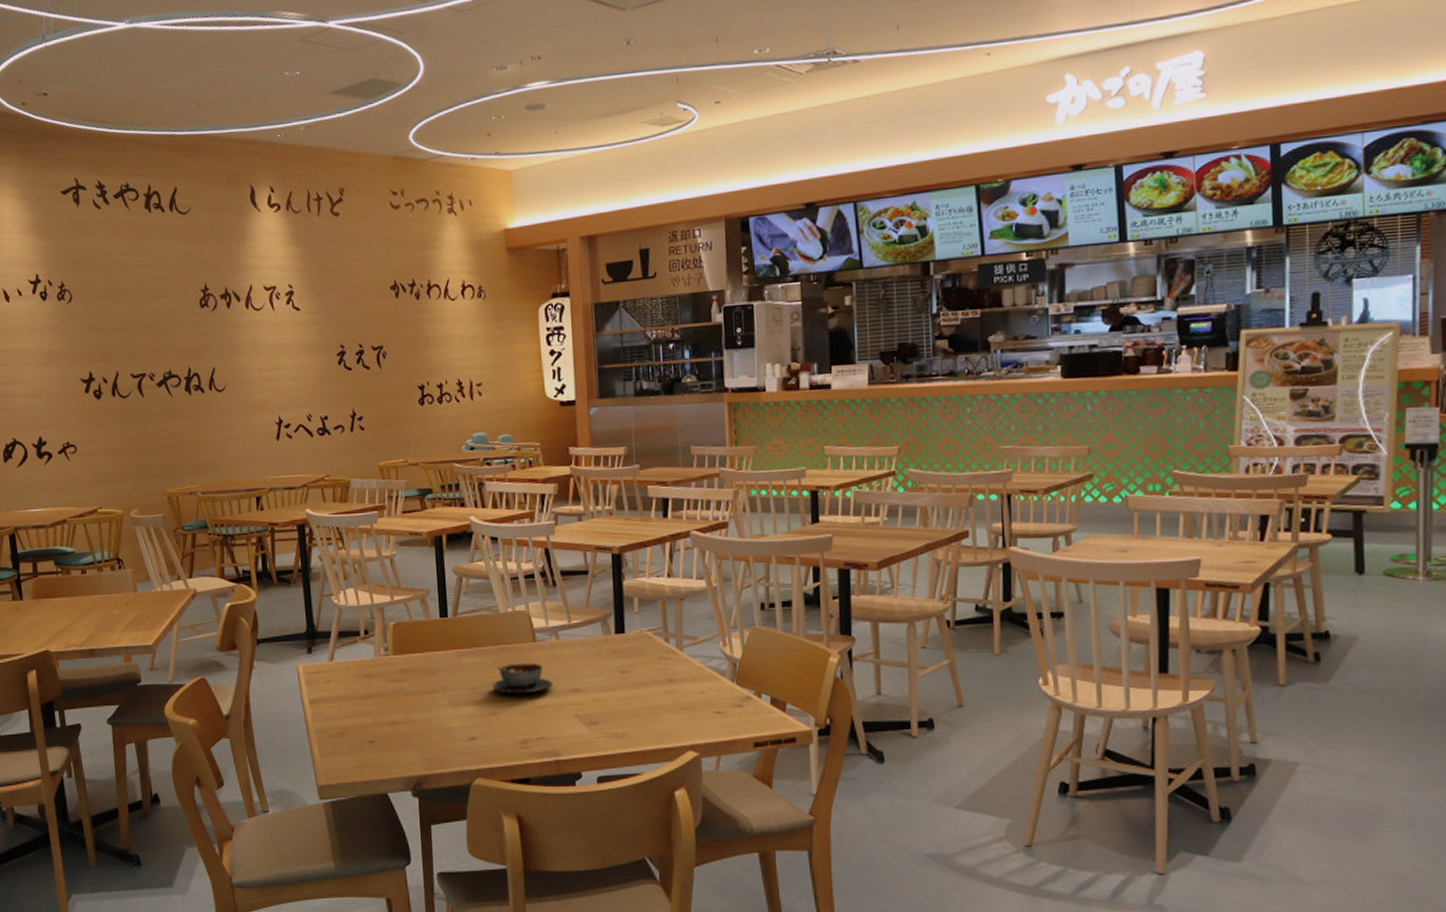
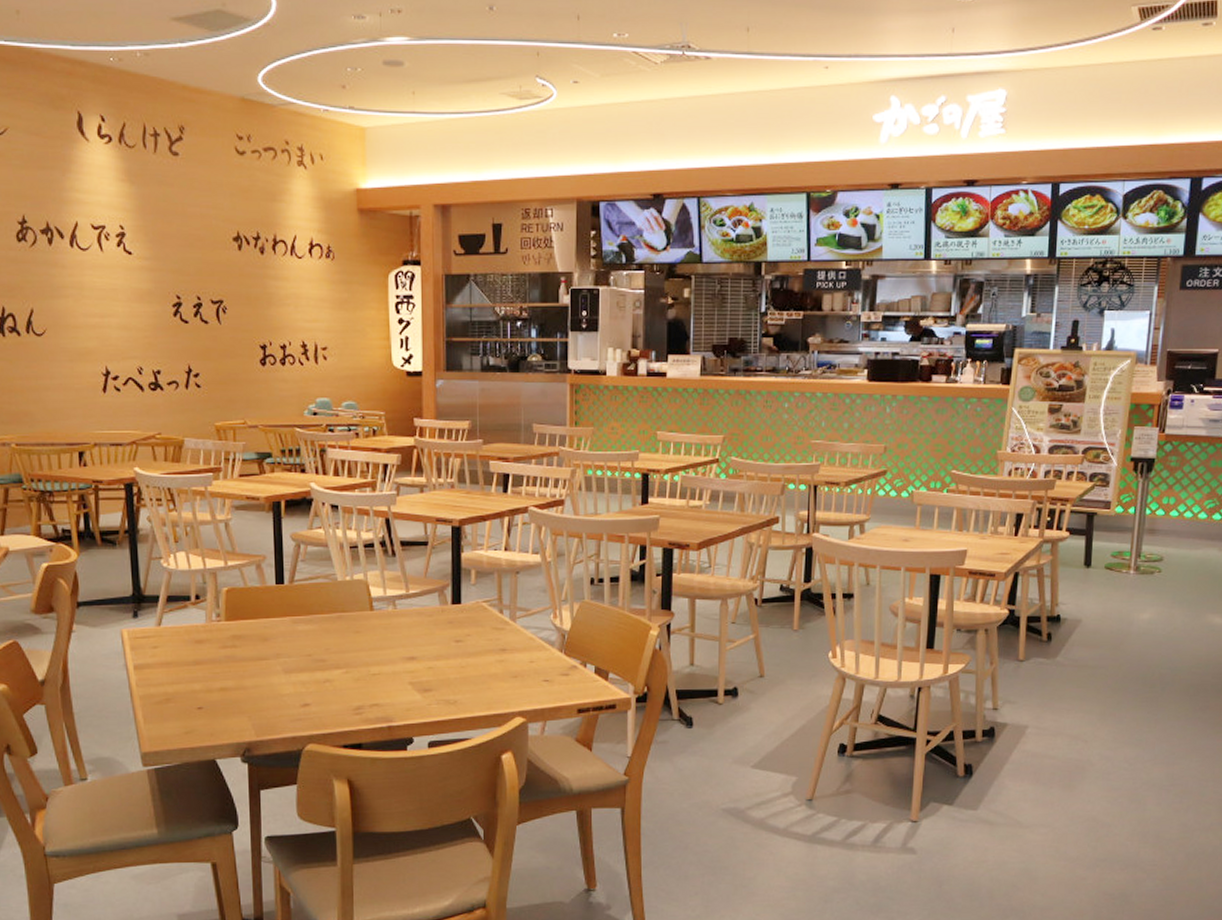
soup bowl: present [483,660,554,694] -> none [319,627,390,662]

